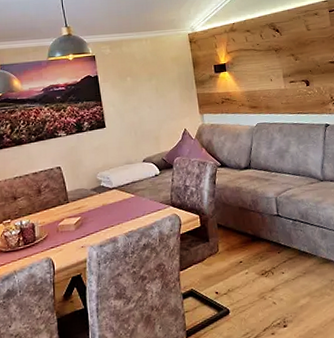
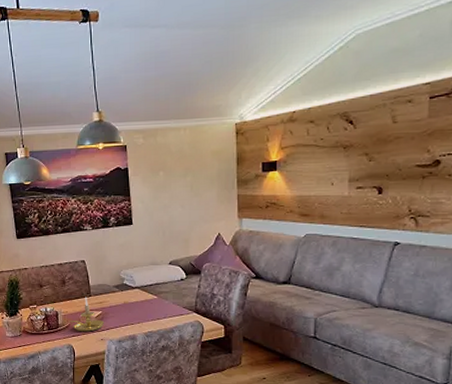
candle holder: none [47,204,84,242] -> present [69,297,105,332]

